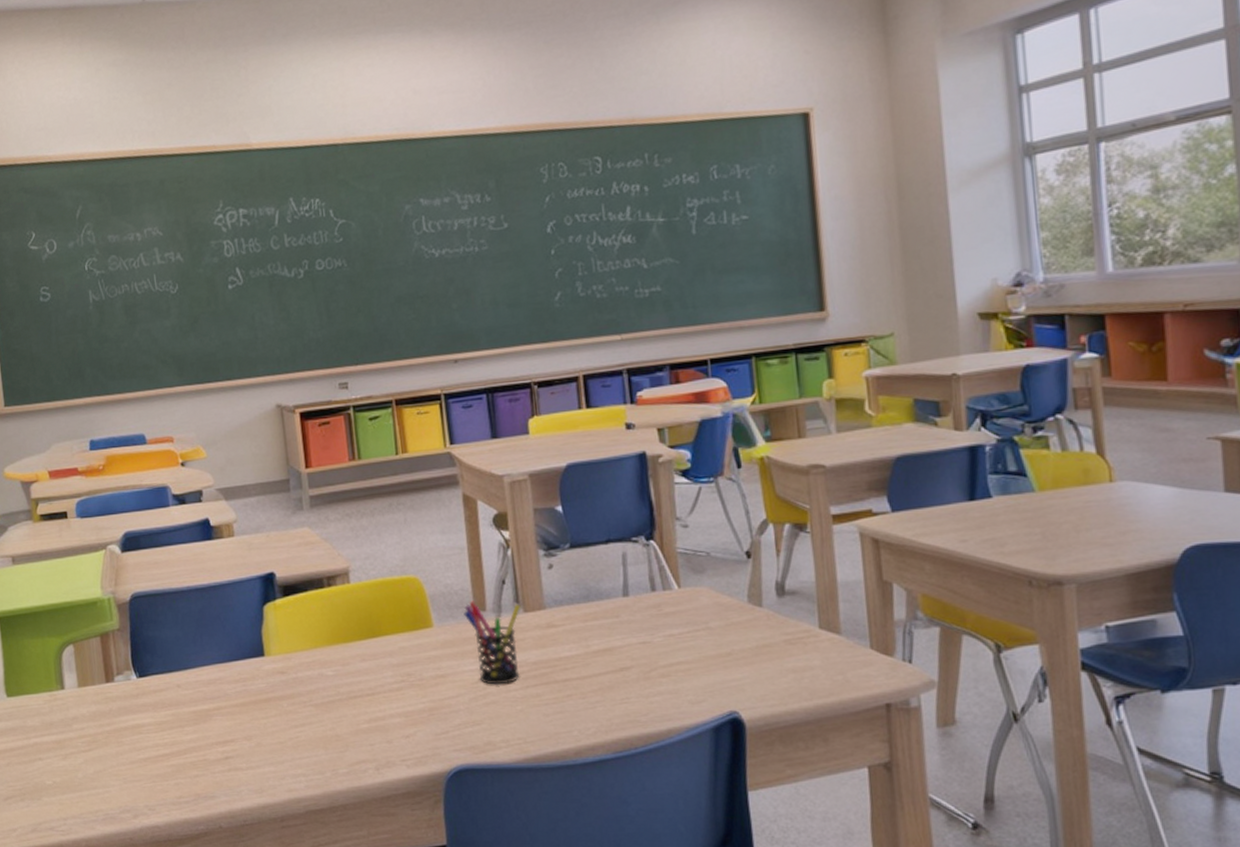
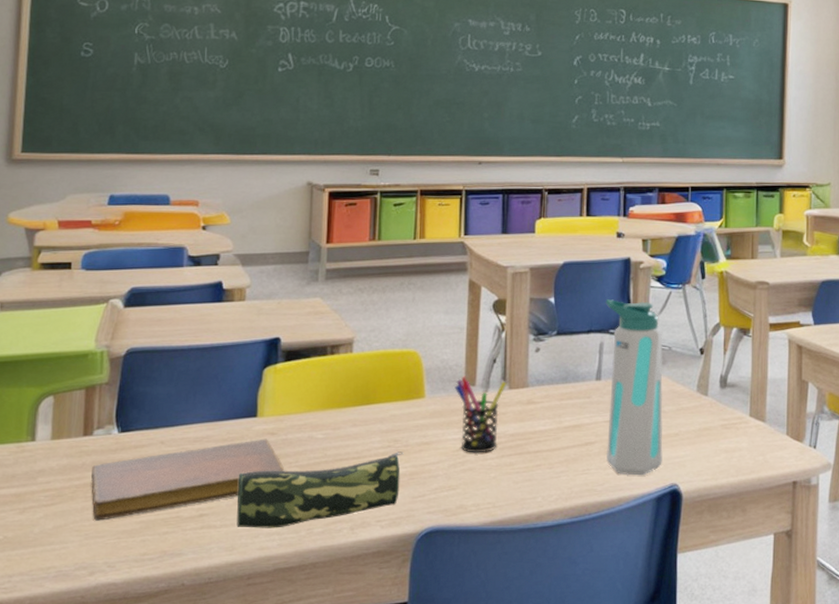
notebook: none [119,678,301,765] -> present [91,438,285,521]
pencil case: none [255,686,421,770] -> present [236,452,404,528]
water bottle: none [622,501,716,703] -> present [605,299,663,476]

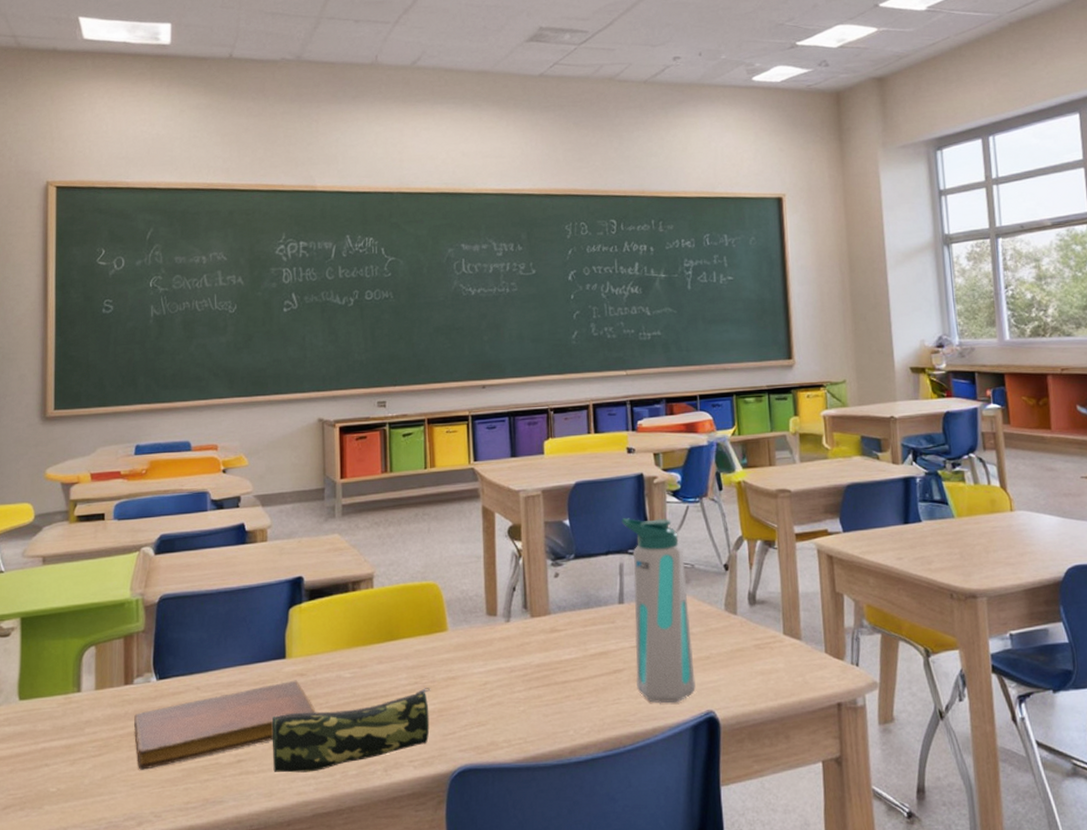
pen holder: present [454,376,507,453] -> none [476,606,529,687]

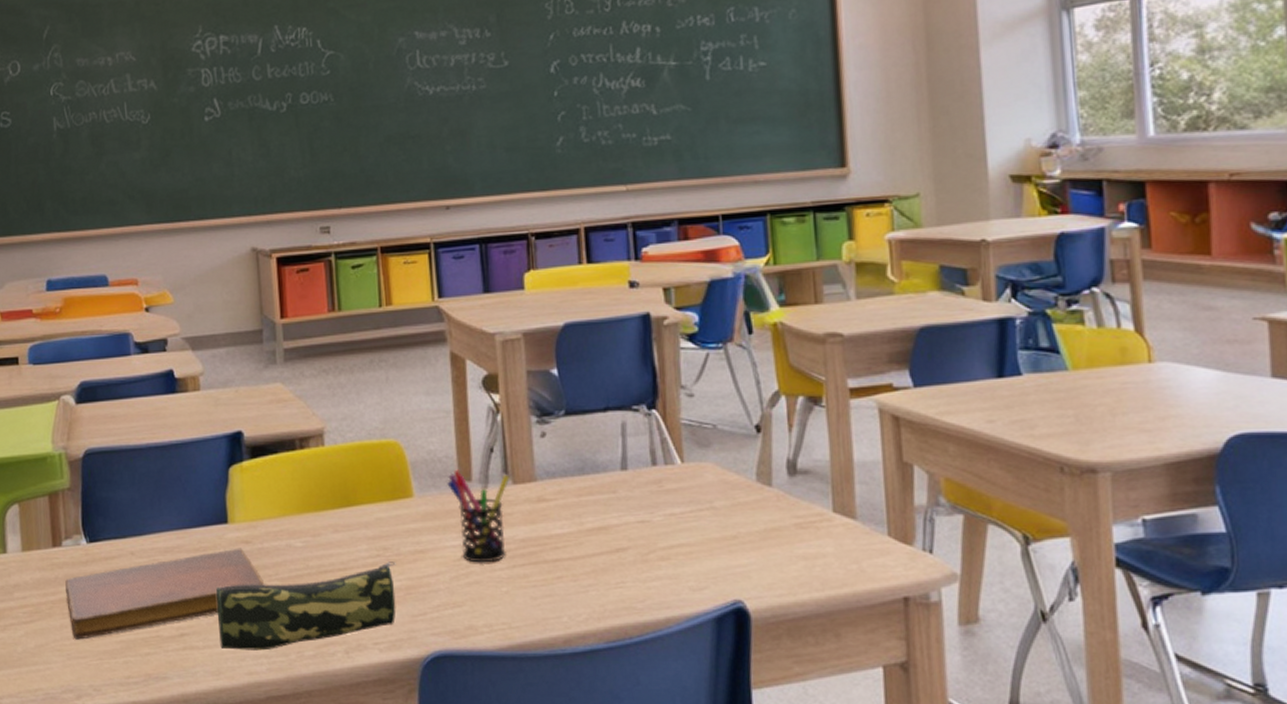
pen holder: none [476,606,529,687] -> present [447,469,510,563]
water bottle: present [621,518,696,703] -> none [623,367,719,590]

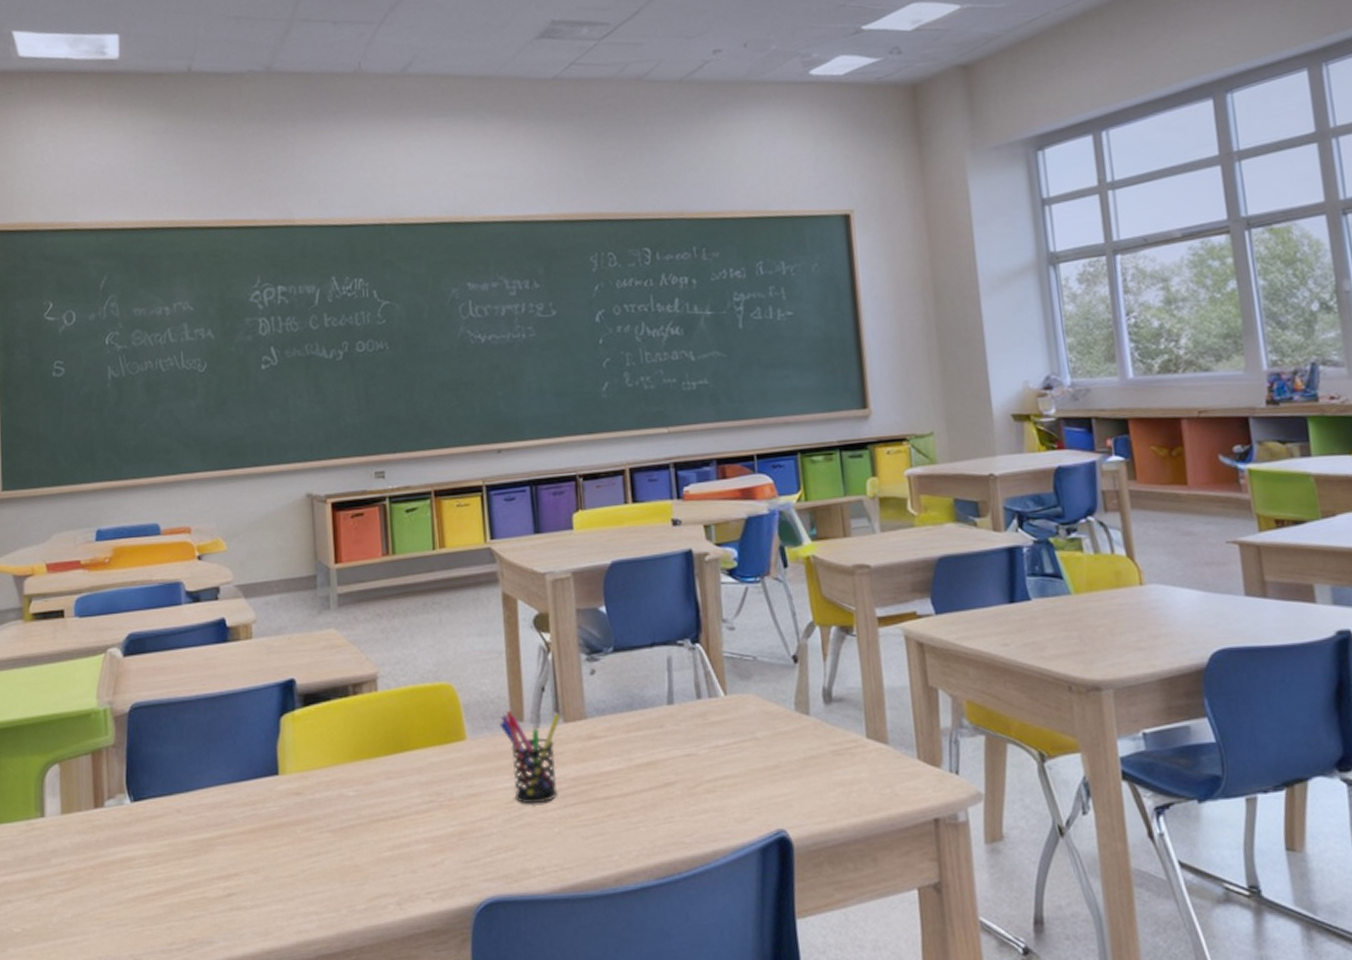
notebook: present [65,548,265,640] -> none [107,800,316,906]
pencil case: present [215,562,396,651] -> none [264,807,449,908]

